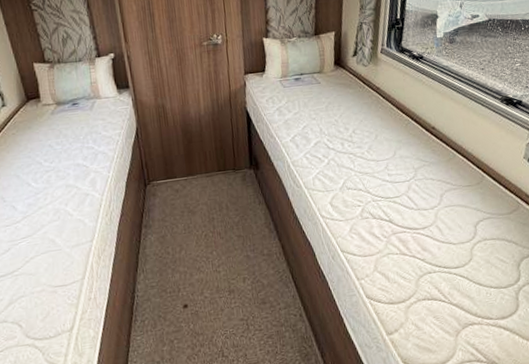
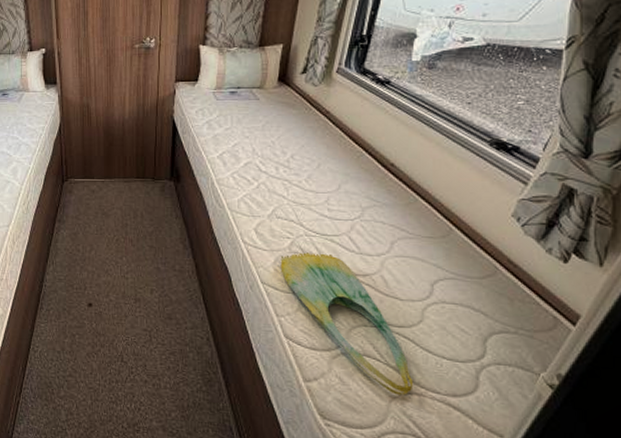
tote bag: none [354,214,473,329] -> present [280,252,414,395]

